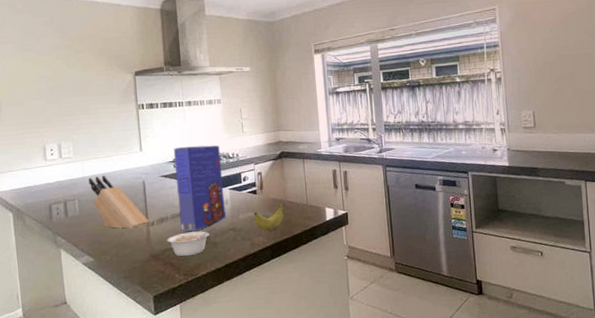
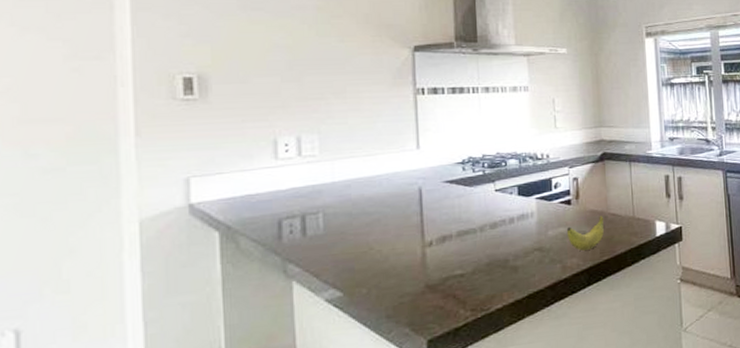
knife block: present [88,175,149,229] -> none [340,179,426,251]
legume: present [167,228,216,256] -> none [449,248,517,286]
cereal box: present [173,145,226,232] -> none [463,142,530,253]

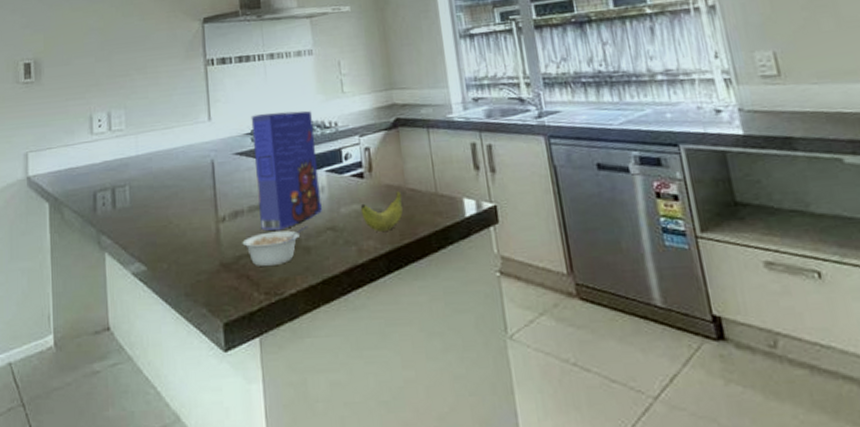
legume: none [449,248,517,286] -> present [242,226,309,266]
cereal box: none [463,142,530,253] -> present [251,110,322,231]

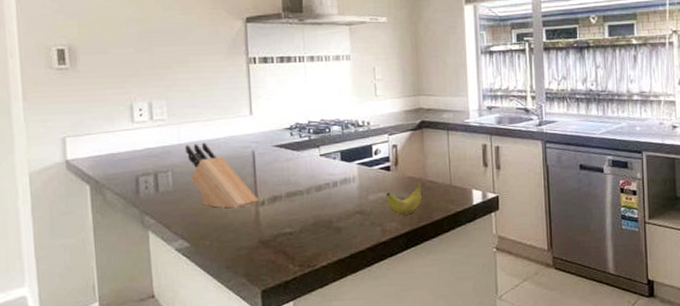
knife block: none [143,152,219,226] -> present [185,142,259,208]
legume: present [242,226,309,266] -> none [280,210,340,243]
cereal box: present [251,110,322,231] -> none [290,110,352,214]

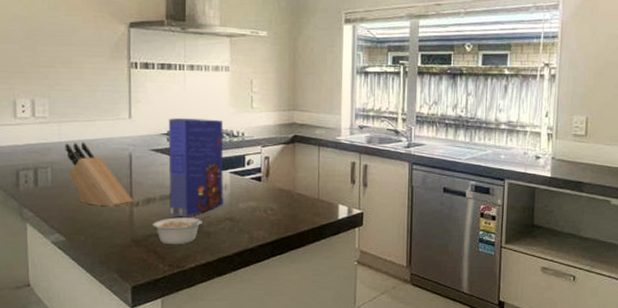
legume: none [280,210,340,243] -> present [152,215,211,244]
cereal box: none [290,110,352,214] -> present [168,118,224,216]
banana: present [386,182,422,215] -> none [255,194,291,224]

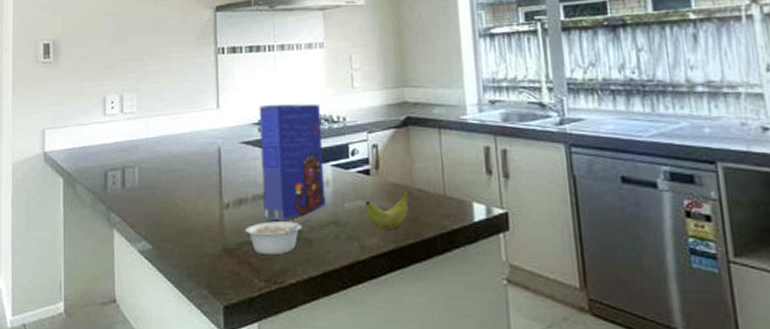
knife block: present [65,142,133,207] -> none [152,137,223,210]
banana: none [255,194,291,224] -> present [364,191,409,229]

